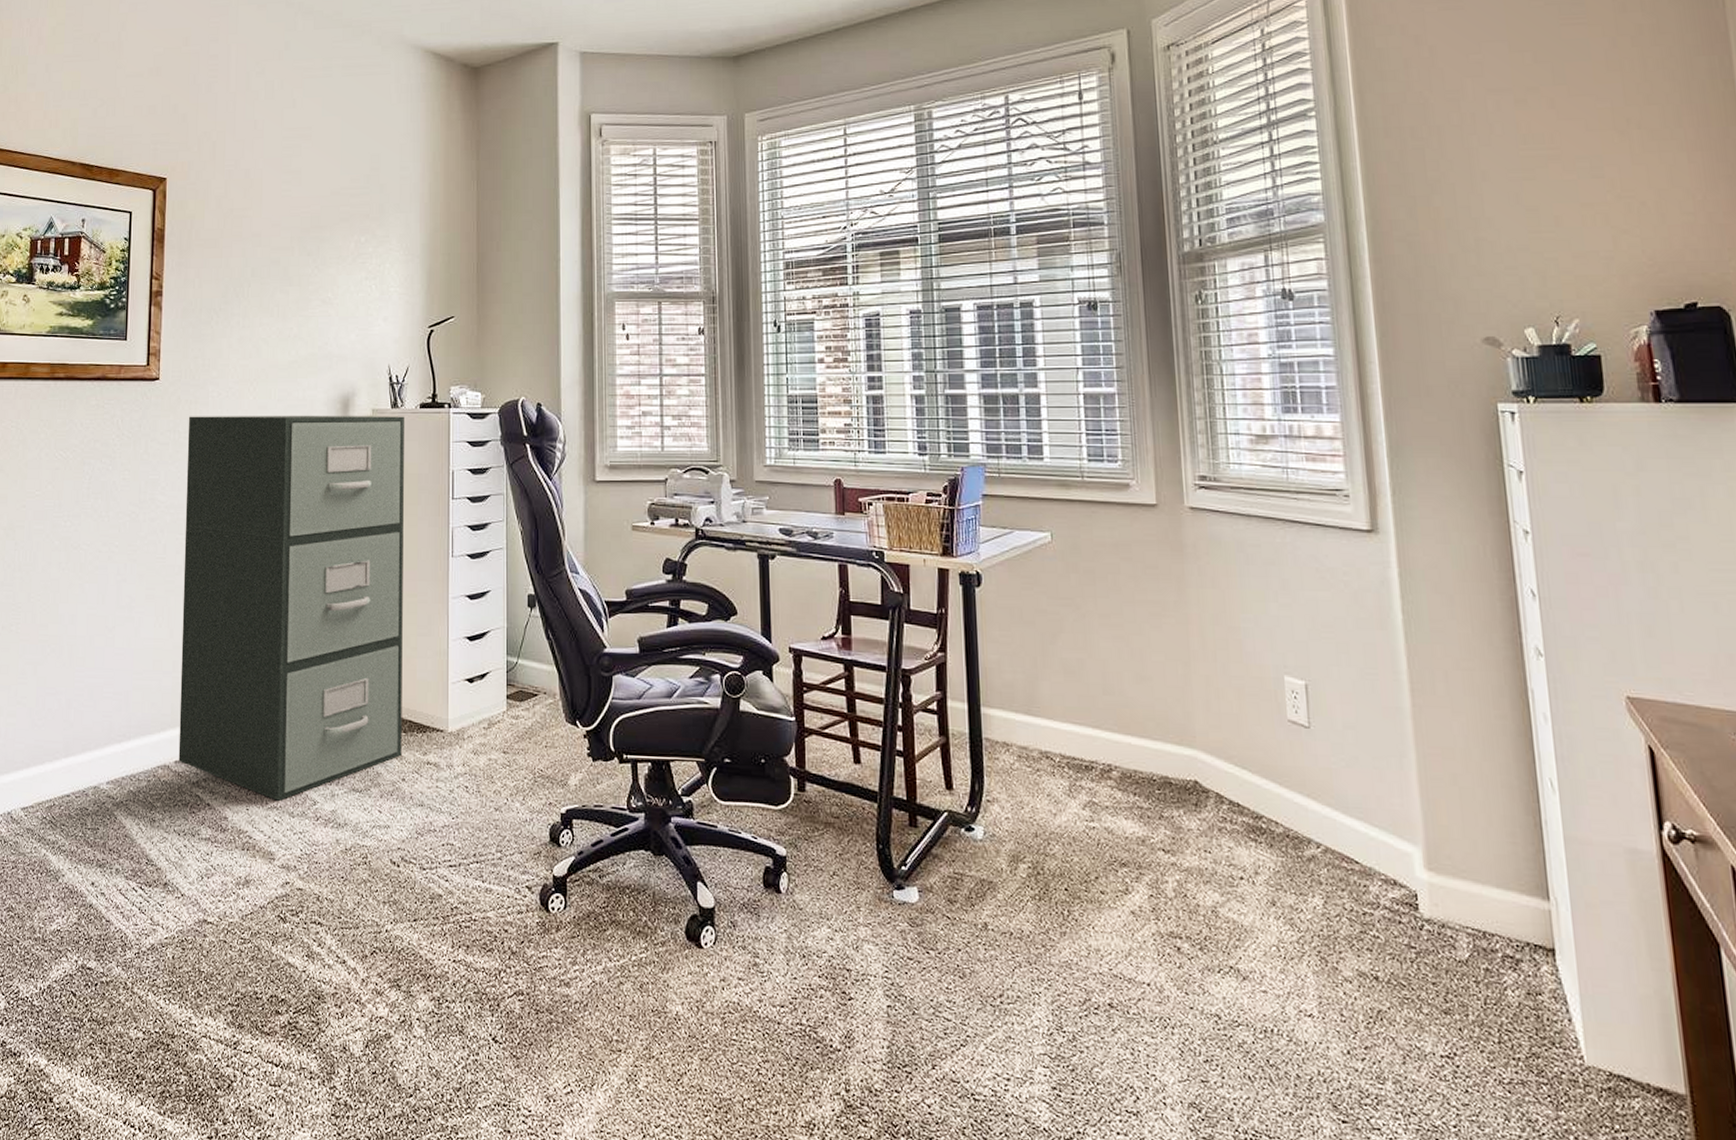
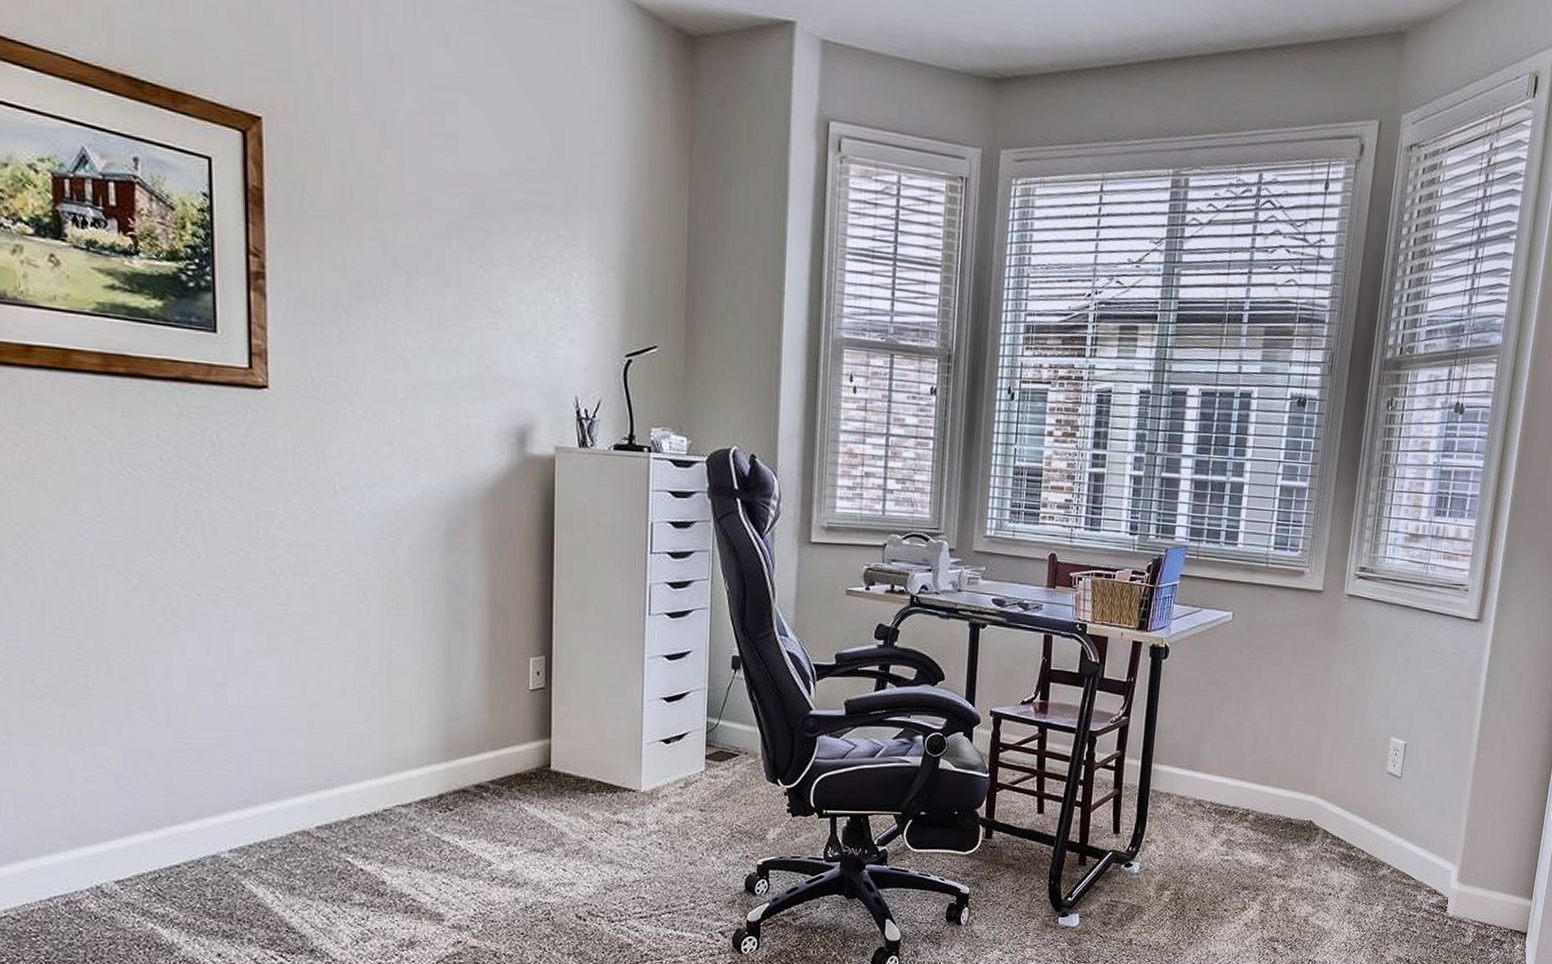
filing cabinet: present [178,415,404,801] -> none [312,437,595,863]

